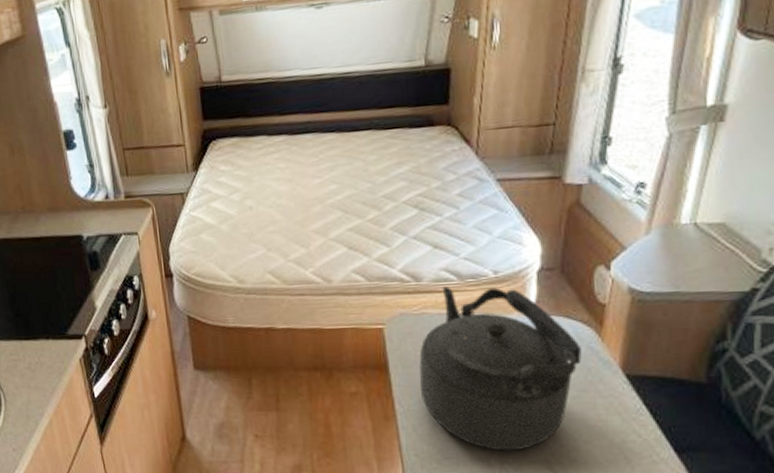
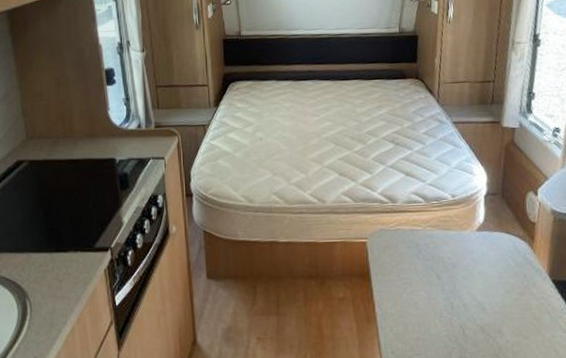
kettle: present [419,287,582,451] -> none [395,207,520,347]

